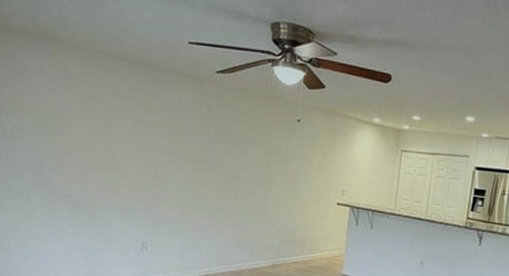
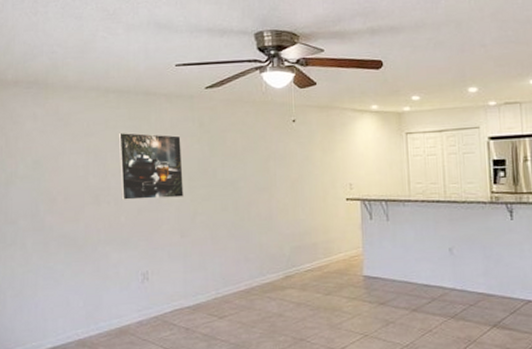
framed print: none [125,103,188,177] -> present [118,132,184,200]

